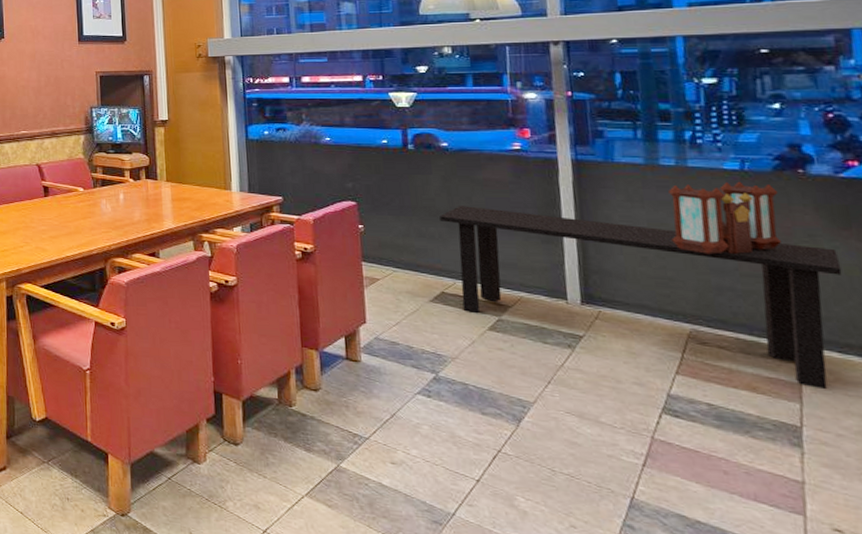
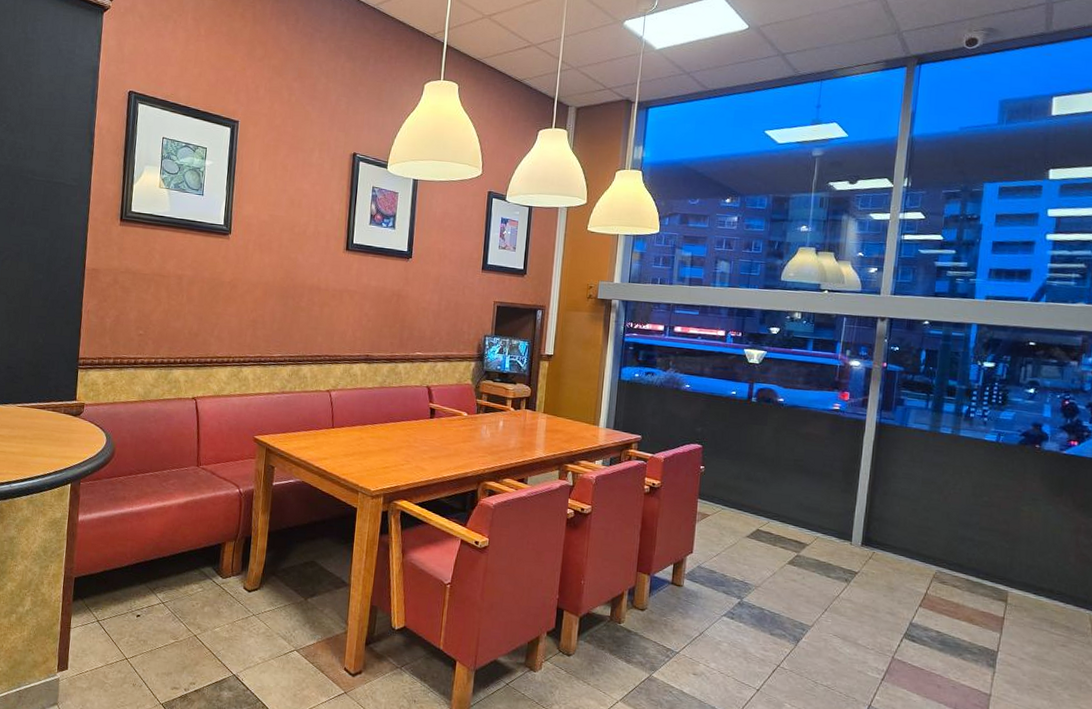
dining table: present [440,206,843,390] -> none [766,455,1050,623]
lantern: present [668,181,782,254] -> none [937,451,1019,511]

